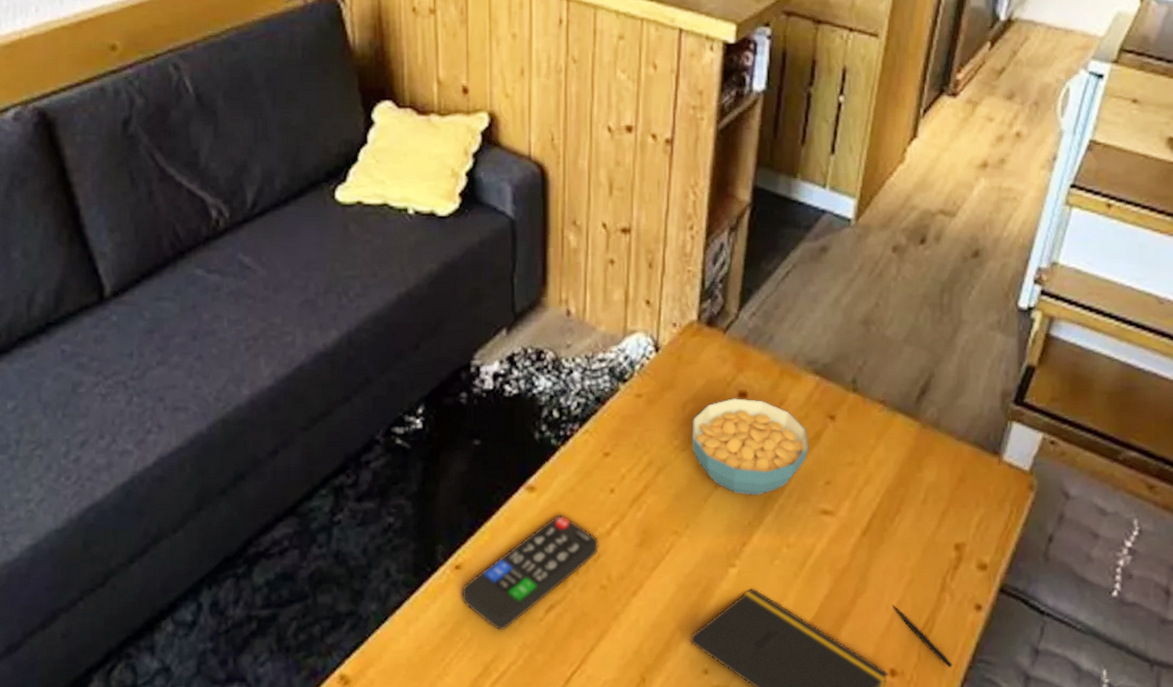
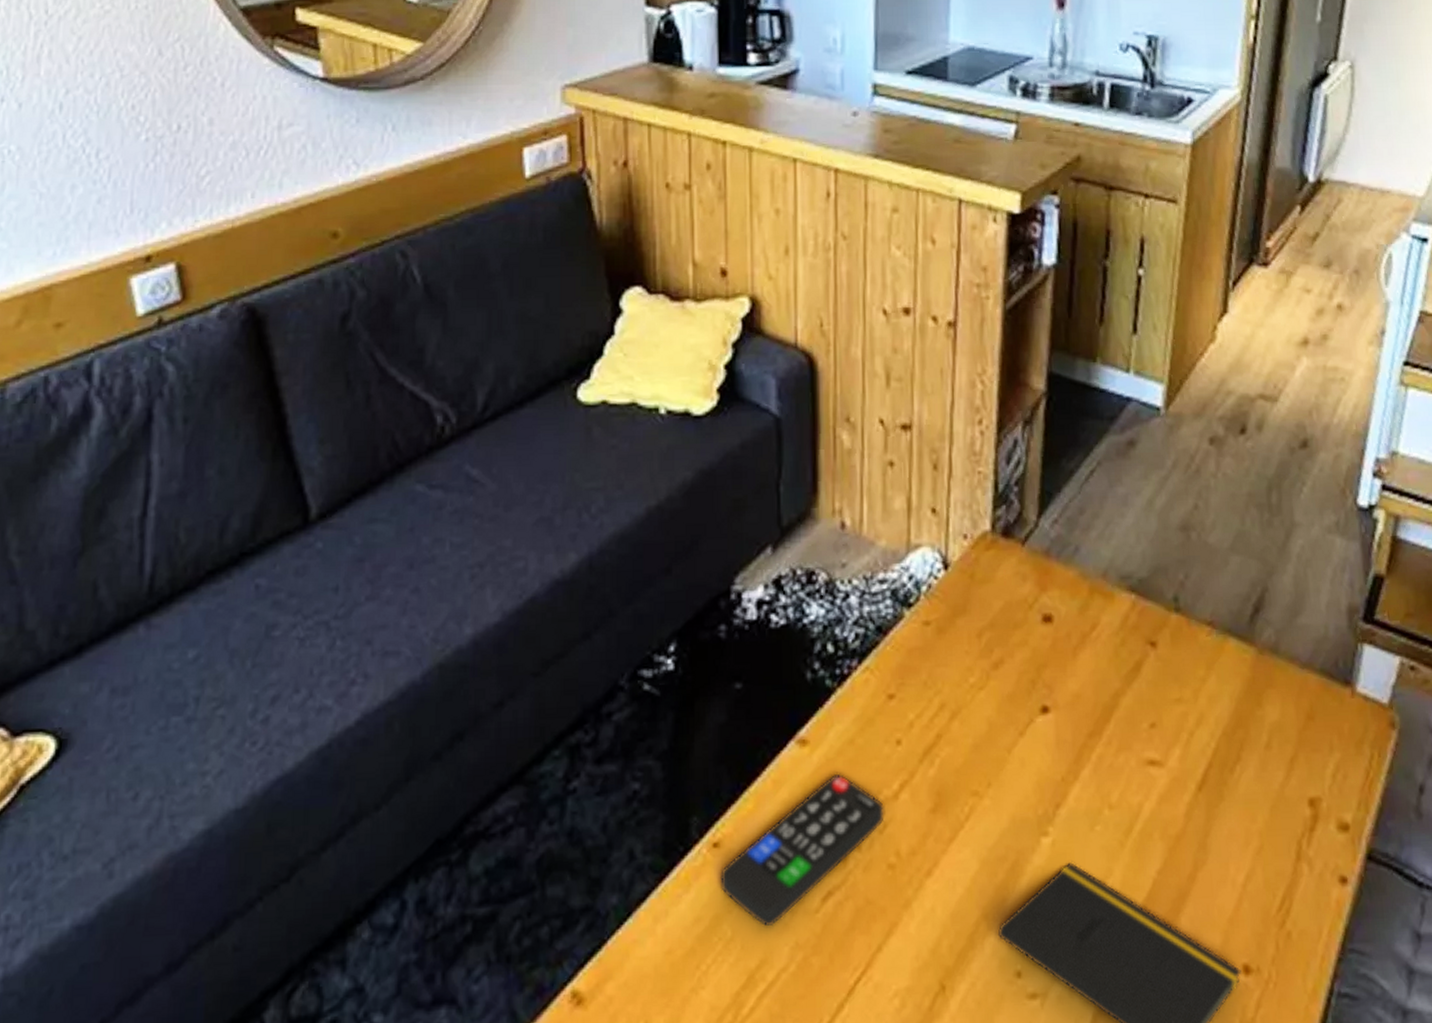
cereal bowl: present [691,397,808,495] -> none [990,622,1128,744]
pen: present [891,604,953,668] -> none [1239,879,1319,961]

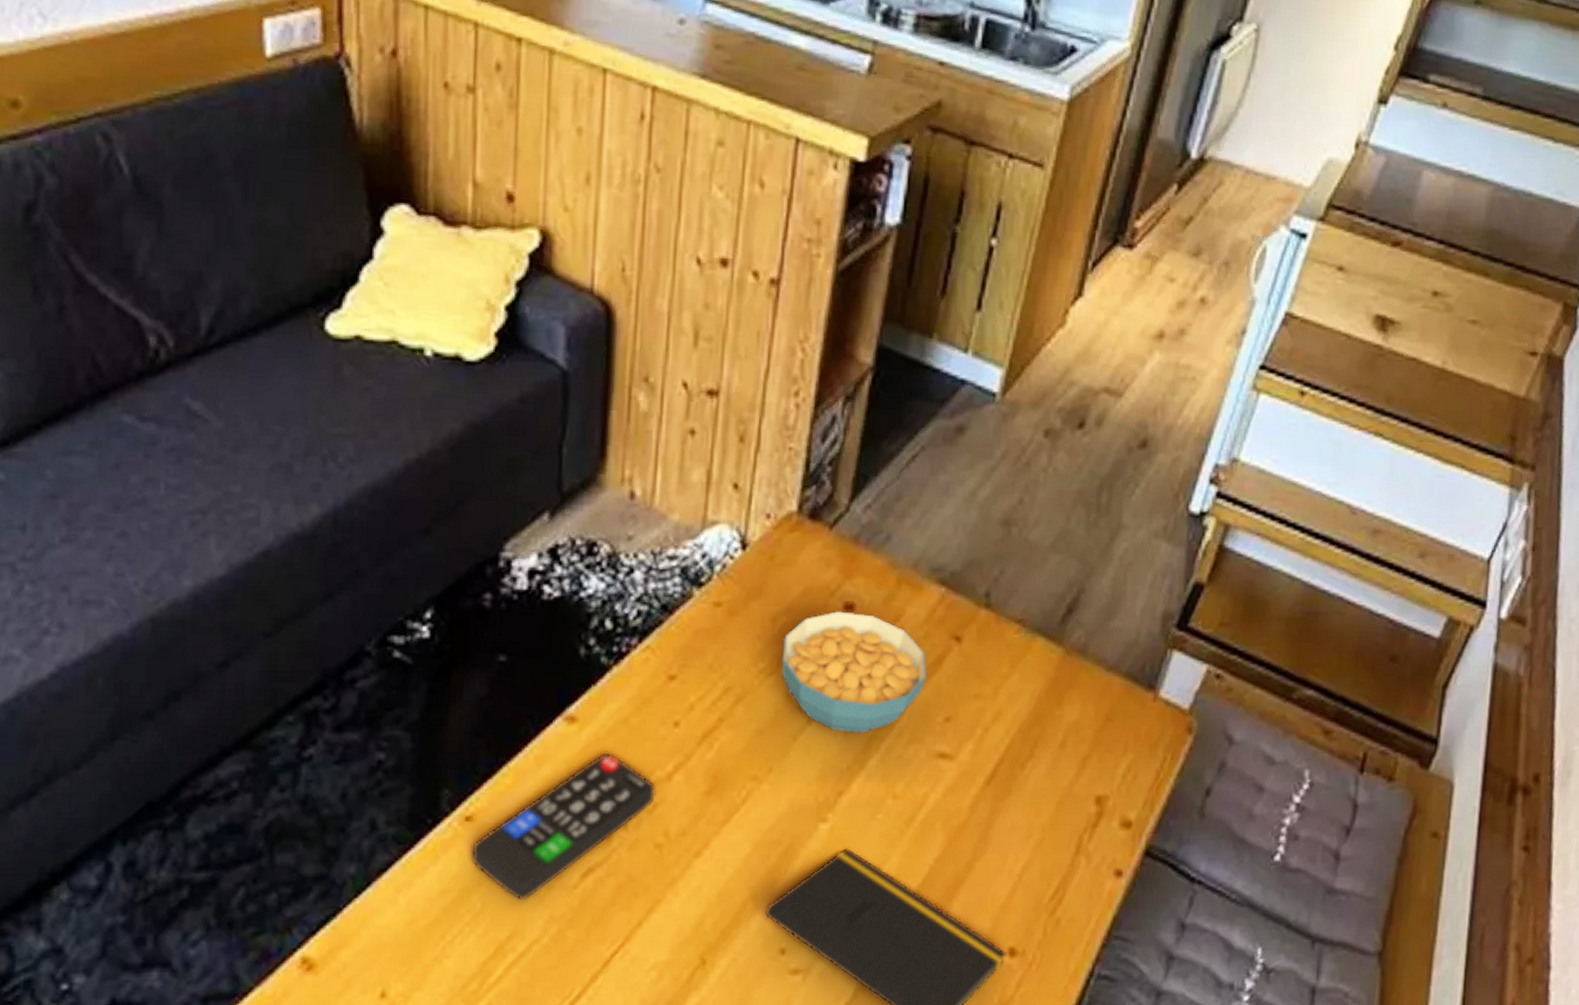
cereal bowl: none [990,622,1128,744] -> present [781,610,927,733]

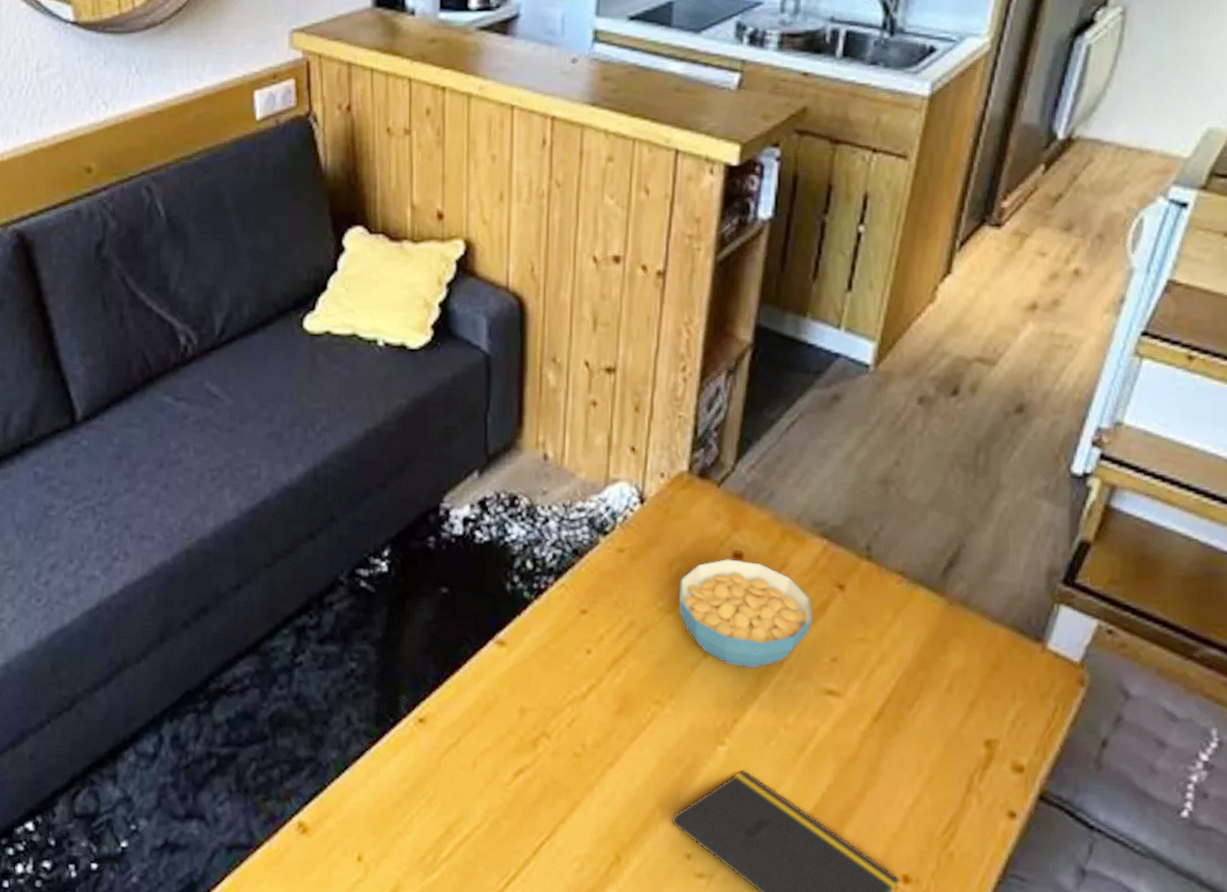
remote control: present [471,752,656,901] -> none [425,672,573,792]

